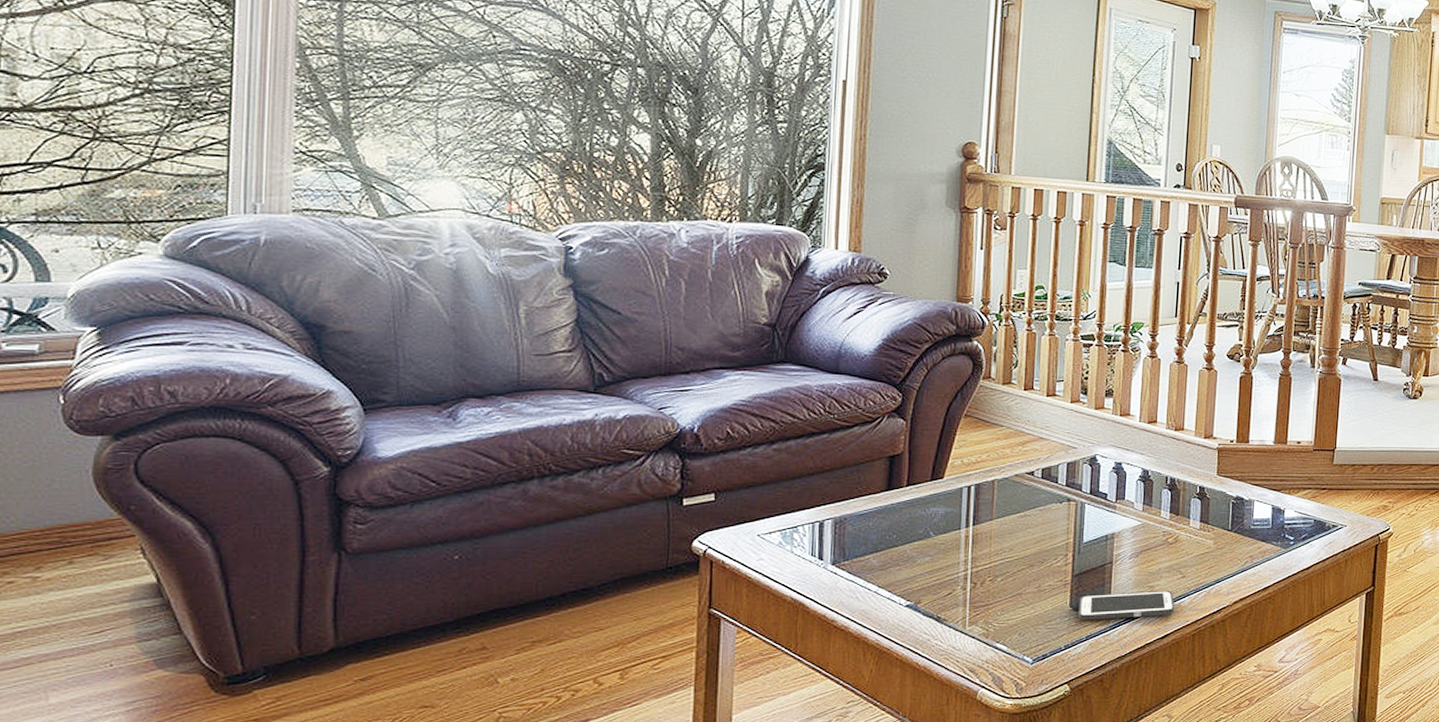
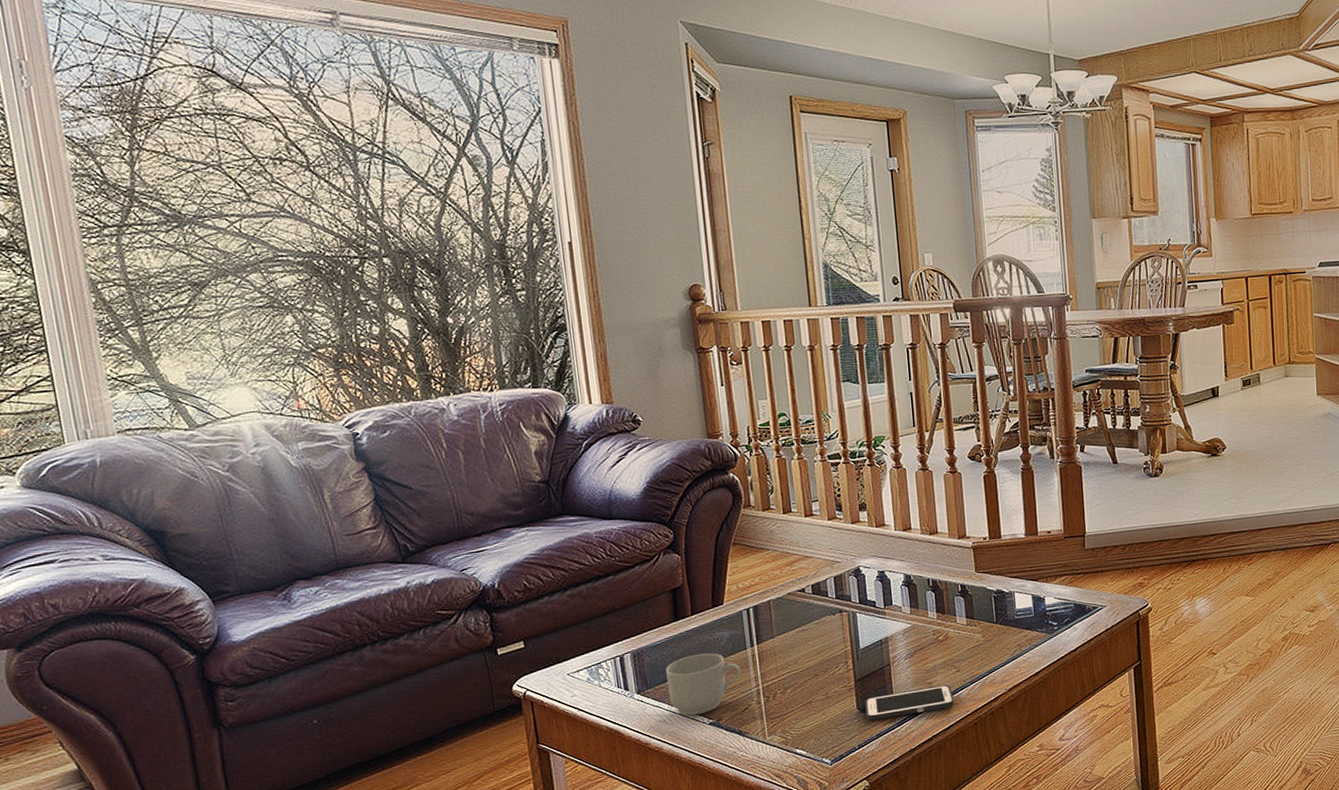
mug: none [867,529,950,595] -> present [666,653,741,716]

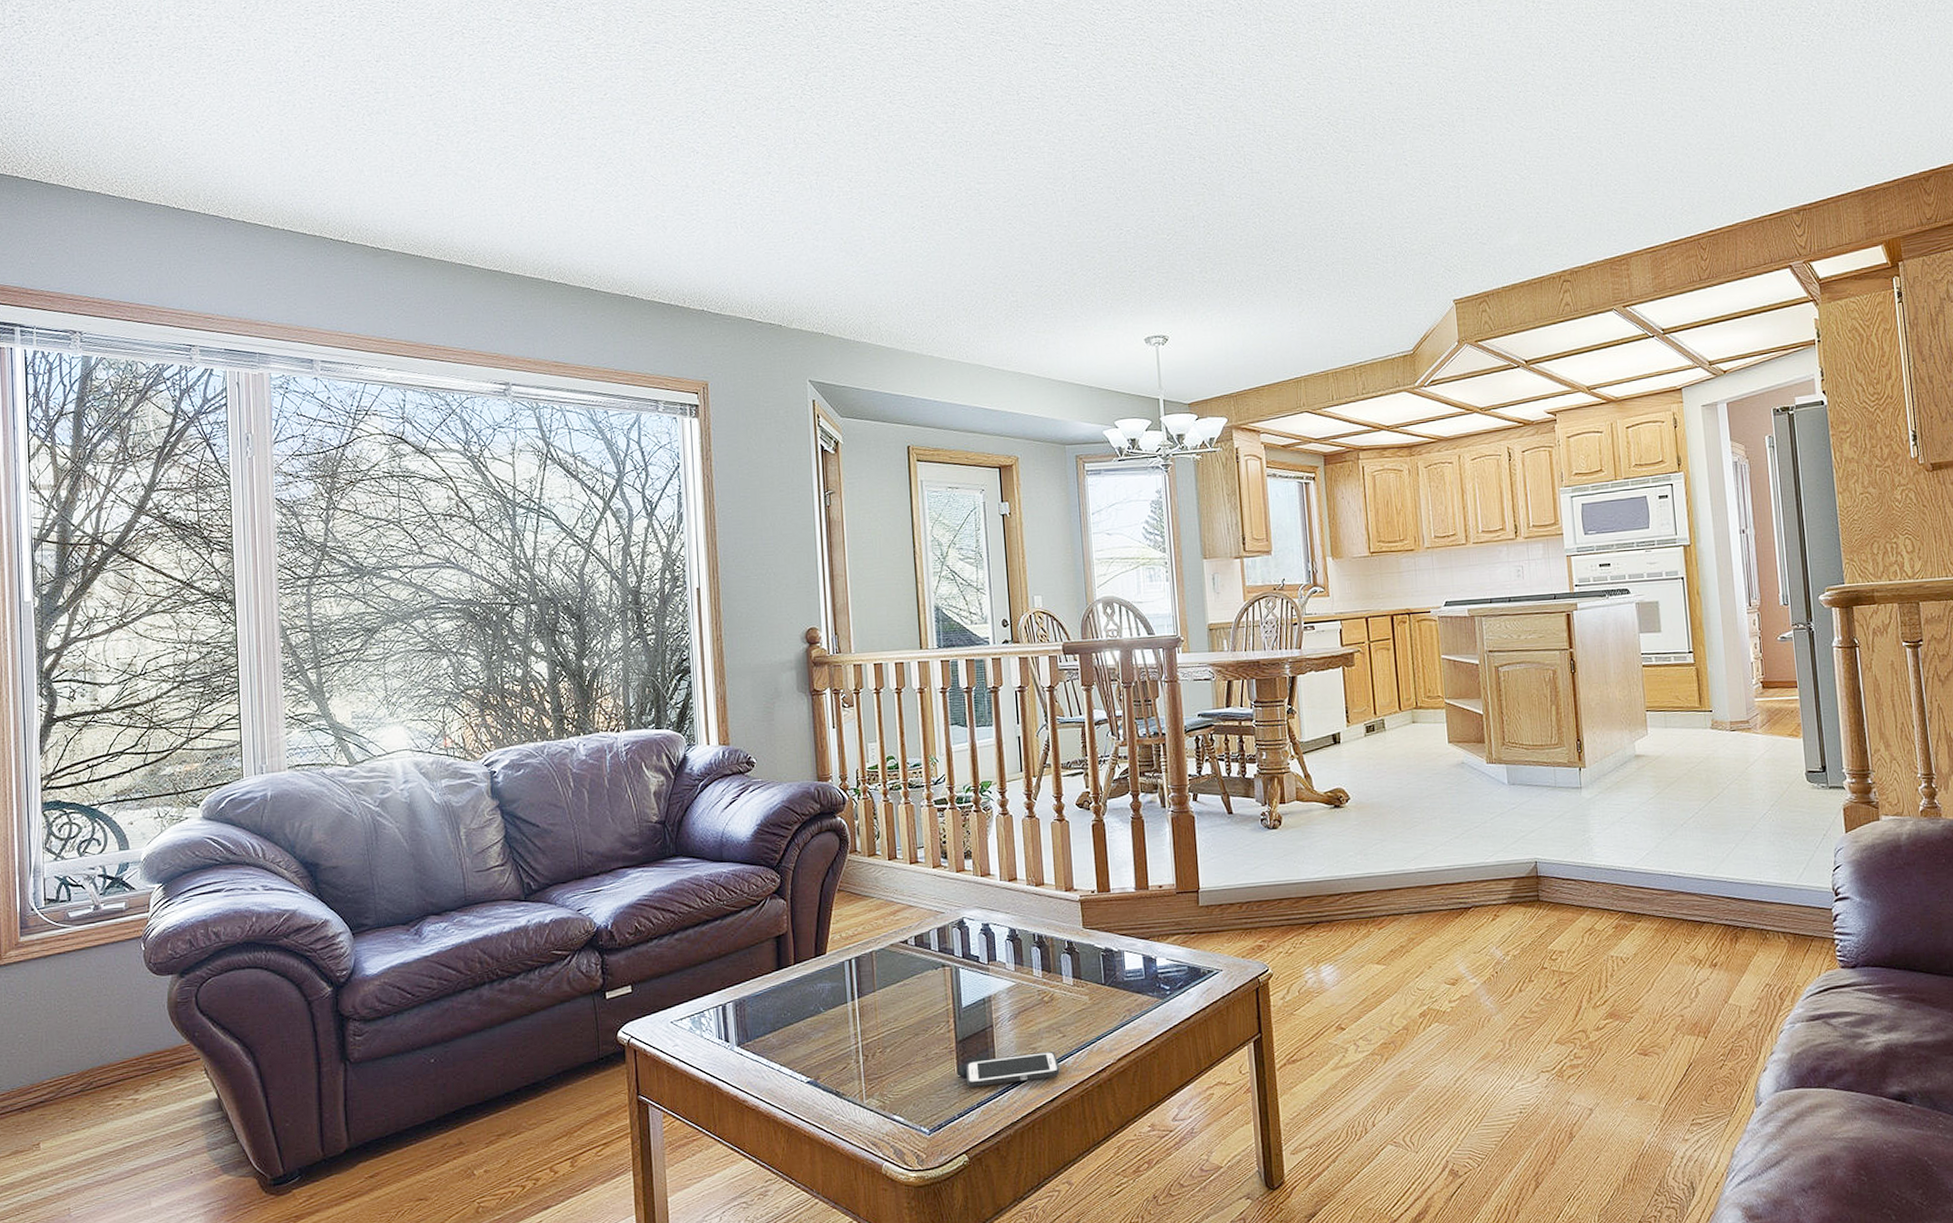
mug: present [666,653,741,716] -> none [767,1006,840,1073]

